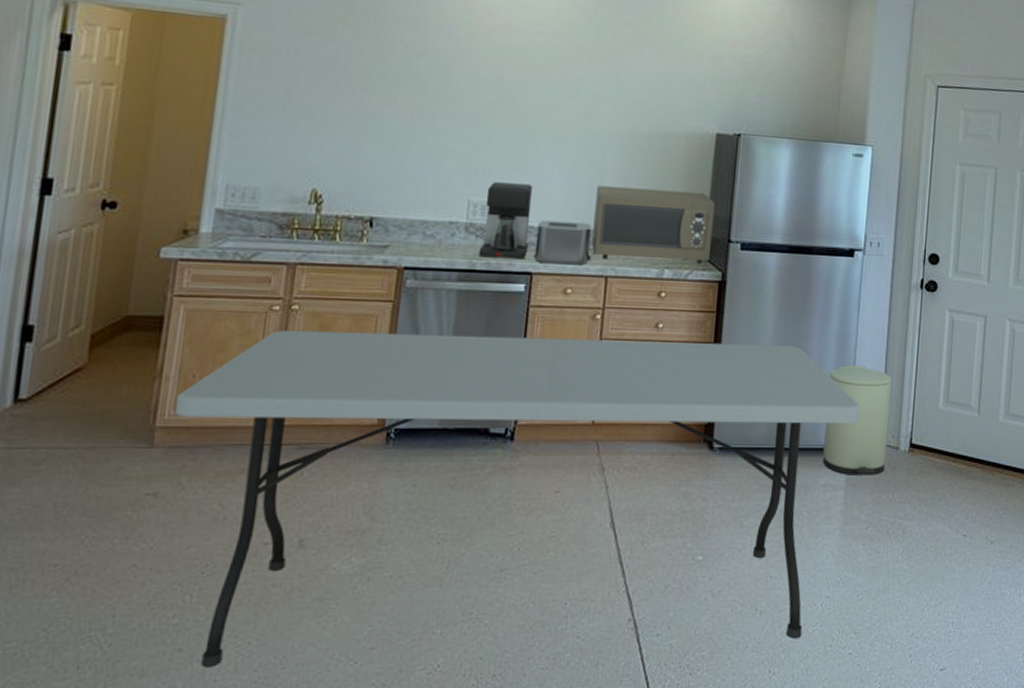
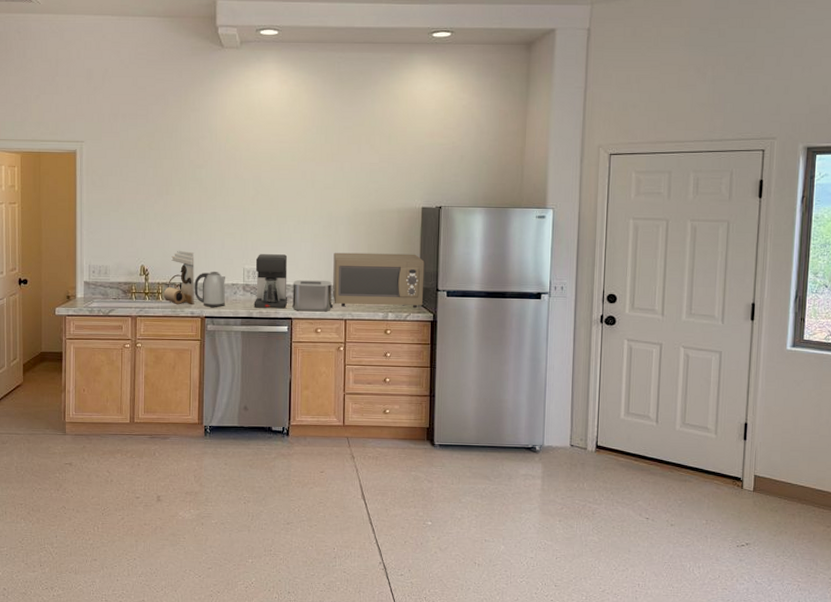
folding table: present [175,329,861,668] -> none [76,360,552,586]
paper towel holder: none [342,170,397,249] -> present [163,250,195,304]
kettle: none [391,202,440,256] -> present [194,271,225,308]
pedal bin: present [823,366,892,475] -> none [522,384,578,469]

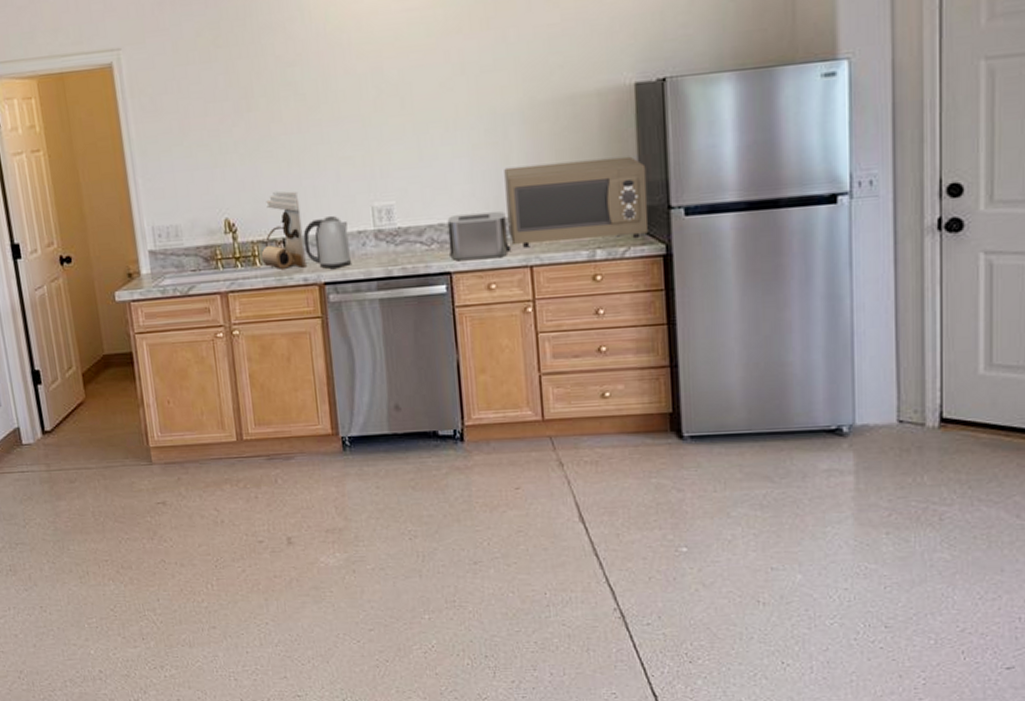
coffee maker: present [253,254,288,309] -> none [388,179,443,263]

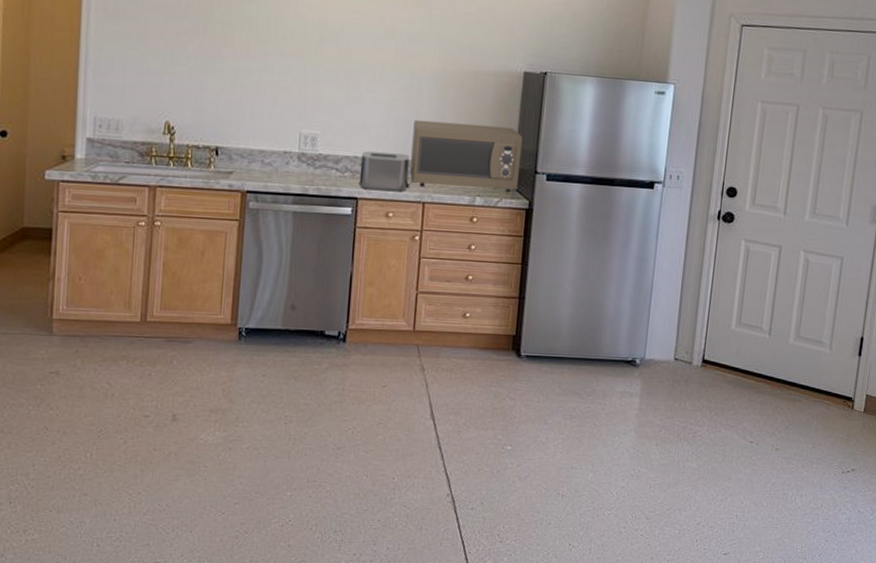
paper towel holder: present [261,190,306,269] -> none [193,105,237,175]
kettle: present [303,215,351,270] -> none [234,134,276,181]

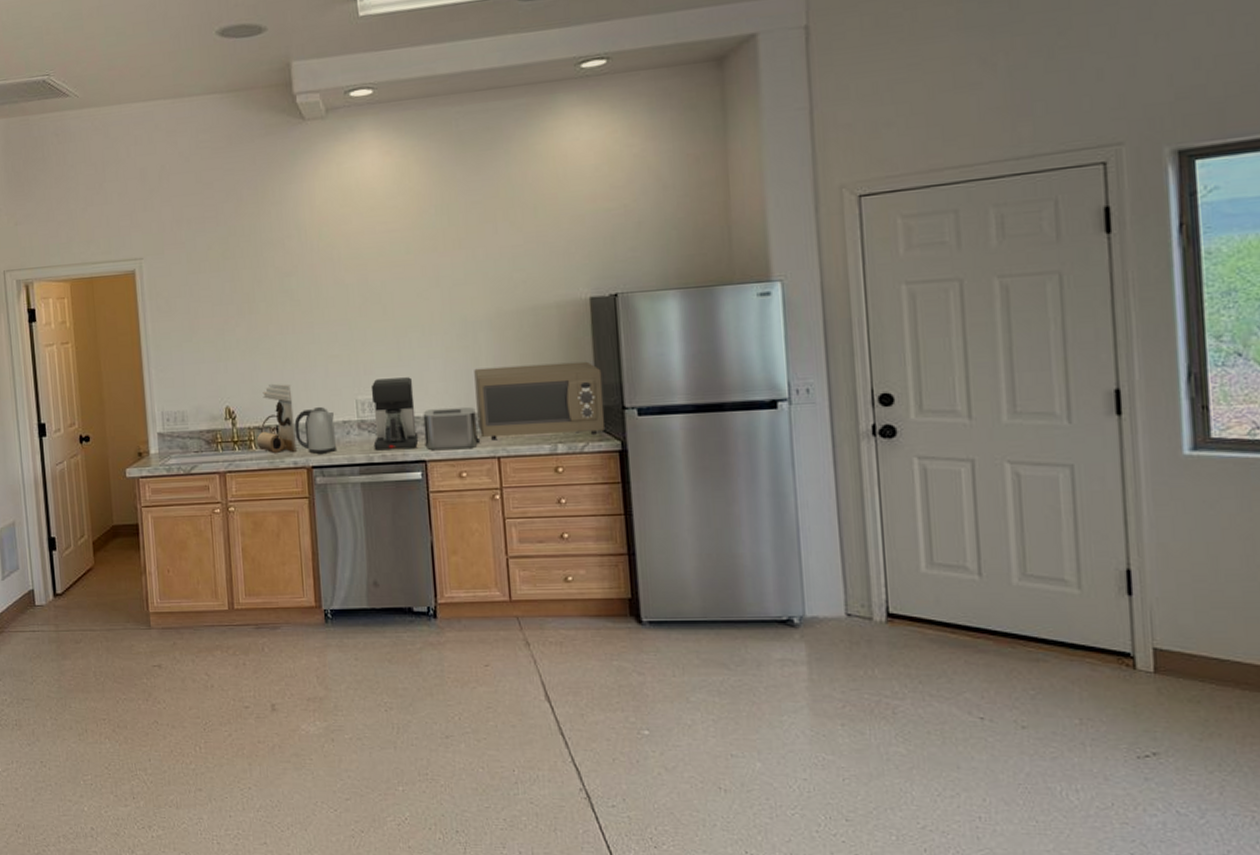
paper towel holder: none [193,105,237,175] -> present [256,383,296,453]
kettle: none [234,134,276,181] -> present [294,406,336,455]
coffee maker: none [310,116,357,186] -> present [370,377,419,451]

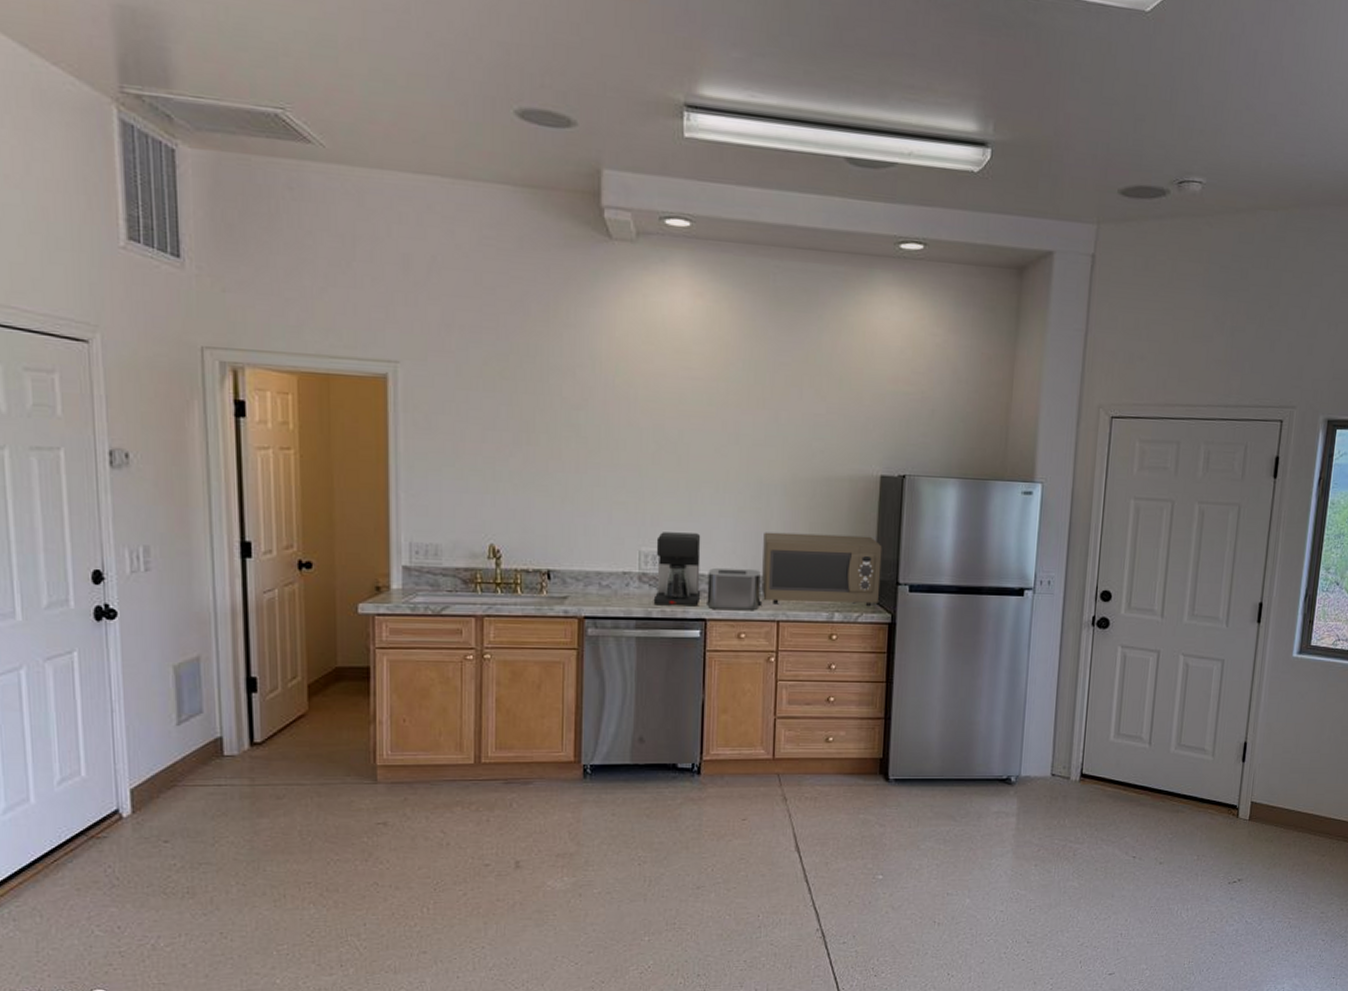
paper towel holder: present [256,383,296,453] -> none [523,524,569,600]
kettle: present [294,406,336,455] -> none [568,554,613,605]

